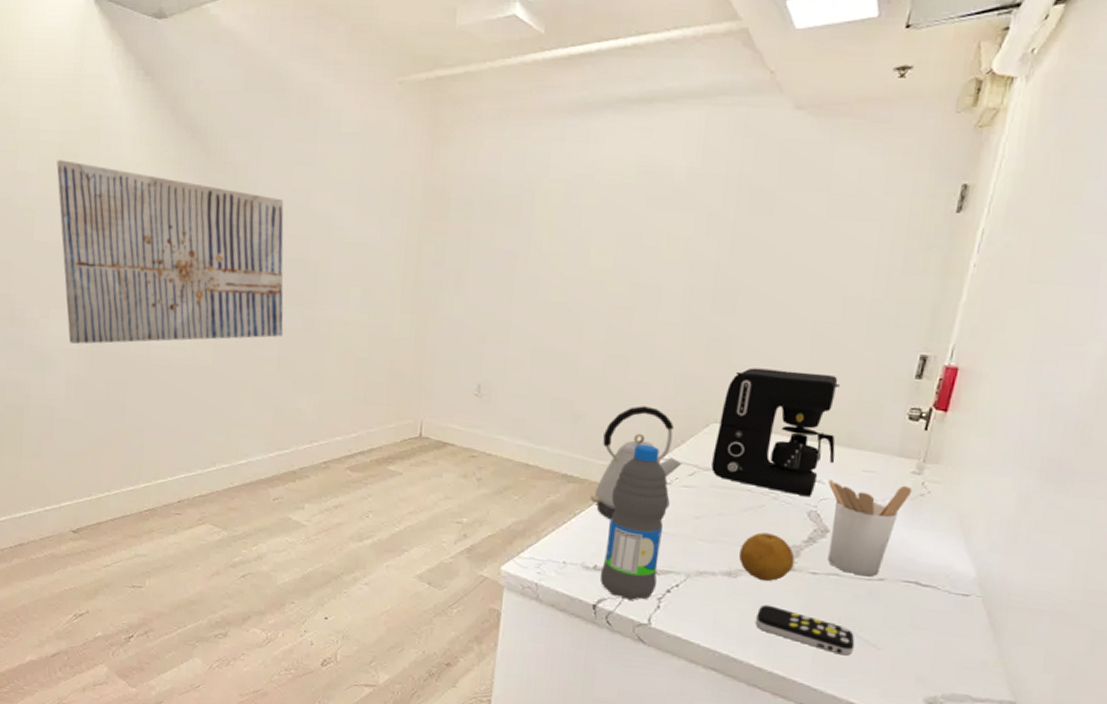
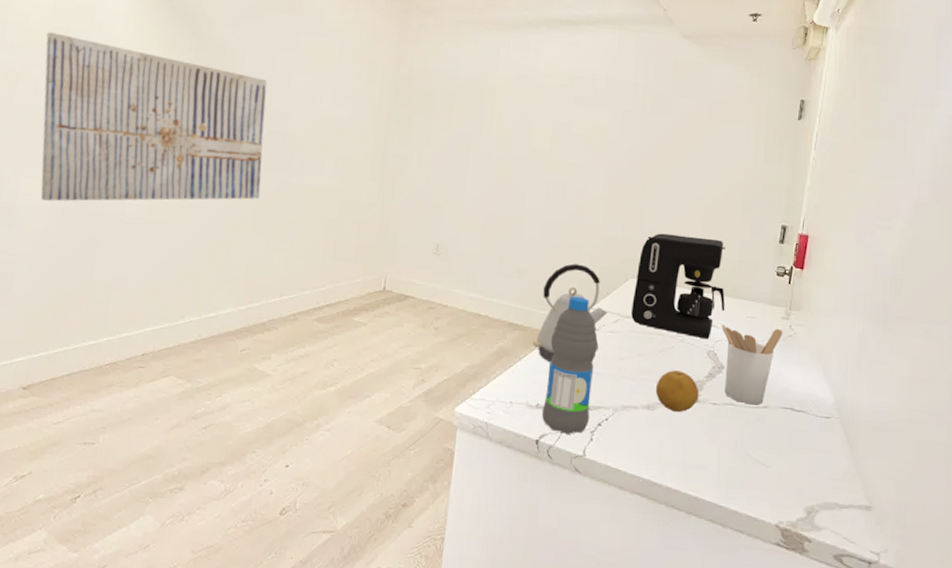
remote control: present [756,604,855,656] -> none [671,433,749,475]

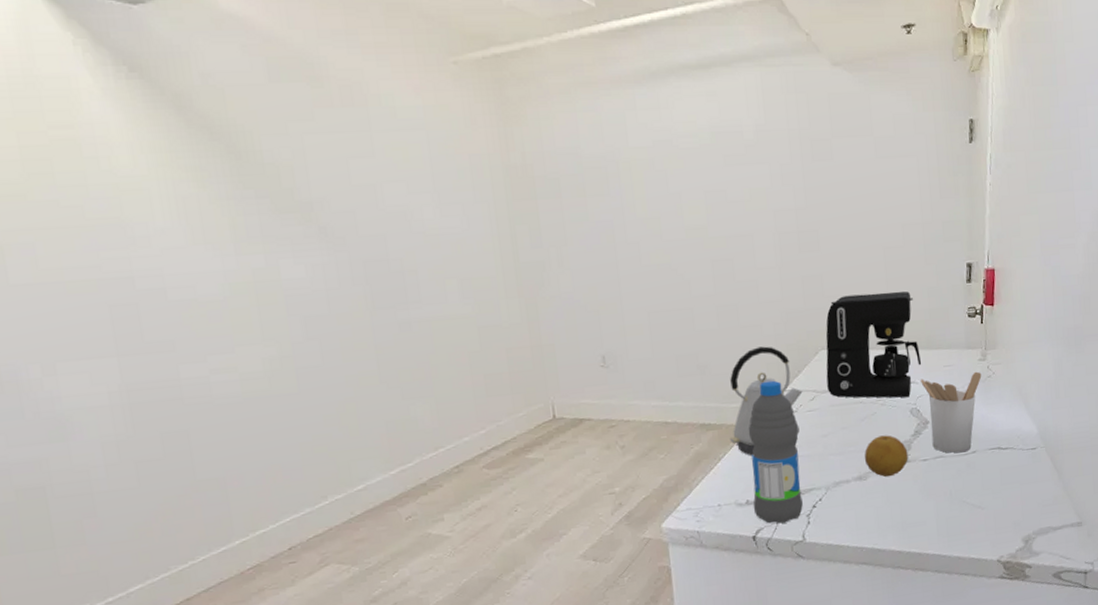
wall art: present [40,32,268,202] -> none [22,181,377,399]

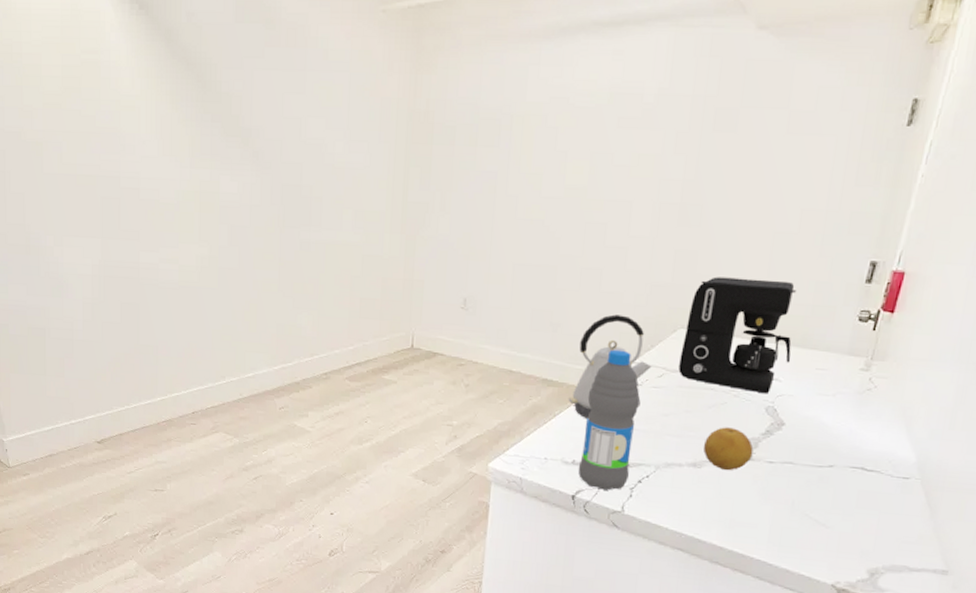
utensil holder: present [921,371,982,453] -> none [783,377,861,464]

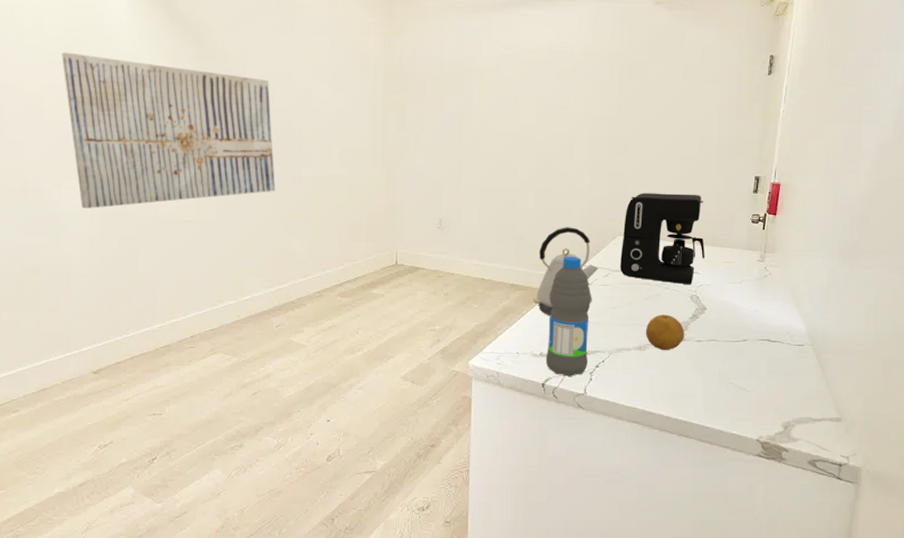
wall art: none [60,94,282,270] -> present [61,52,275,209]

